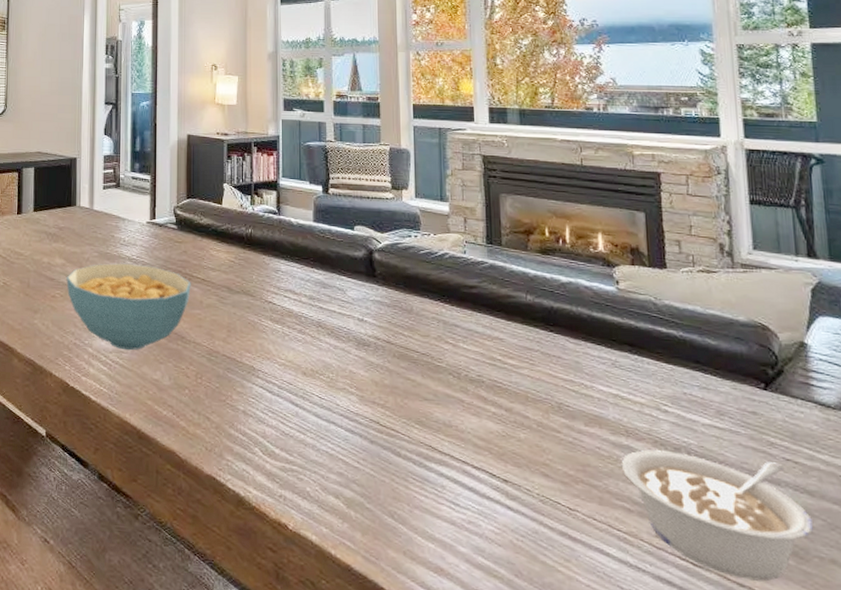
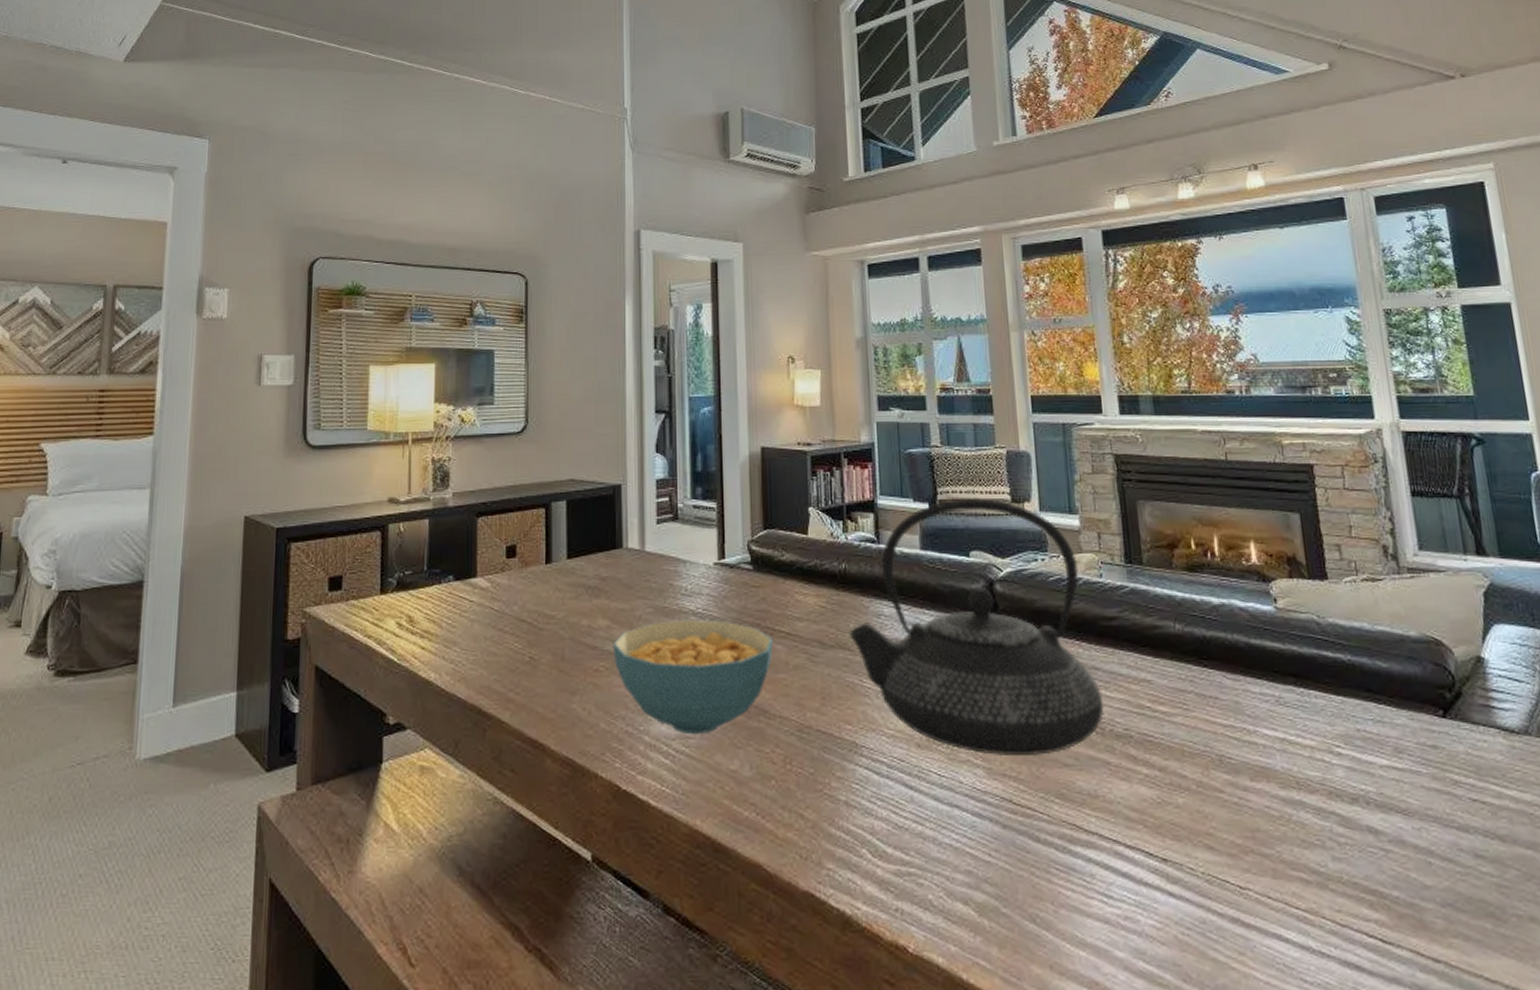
teapot: none [252,183,461,390] -> present [849,497,1104,757]
legume: present [621,450,814,582] -> none [1294,803,1509,953]

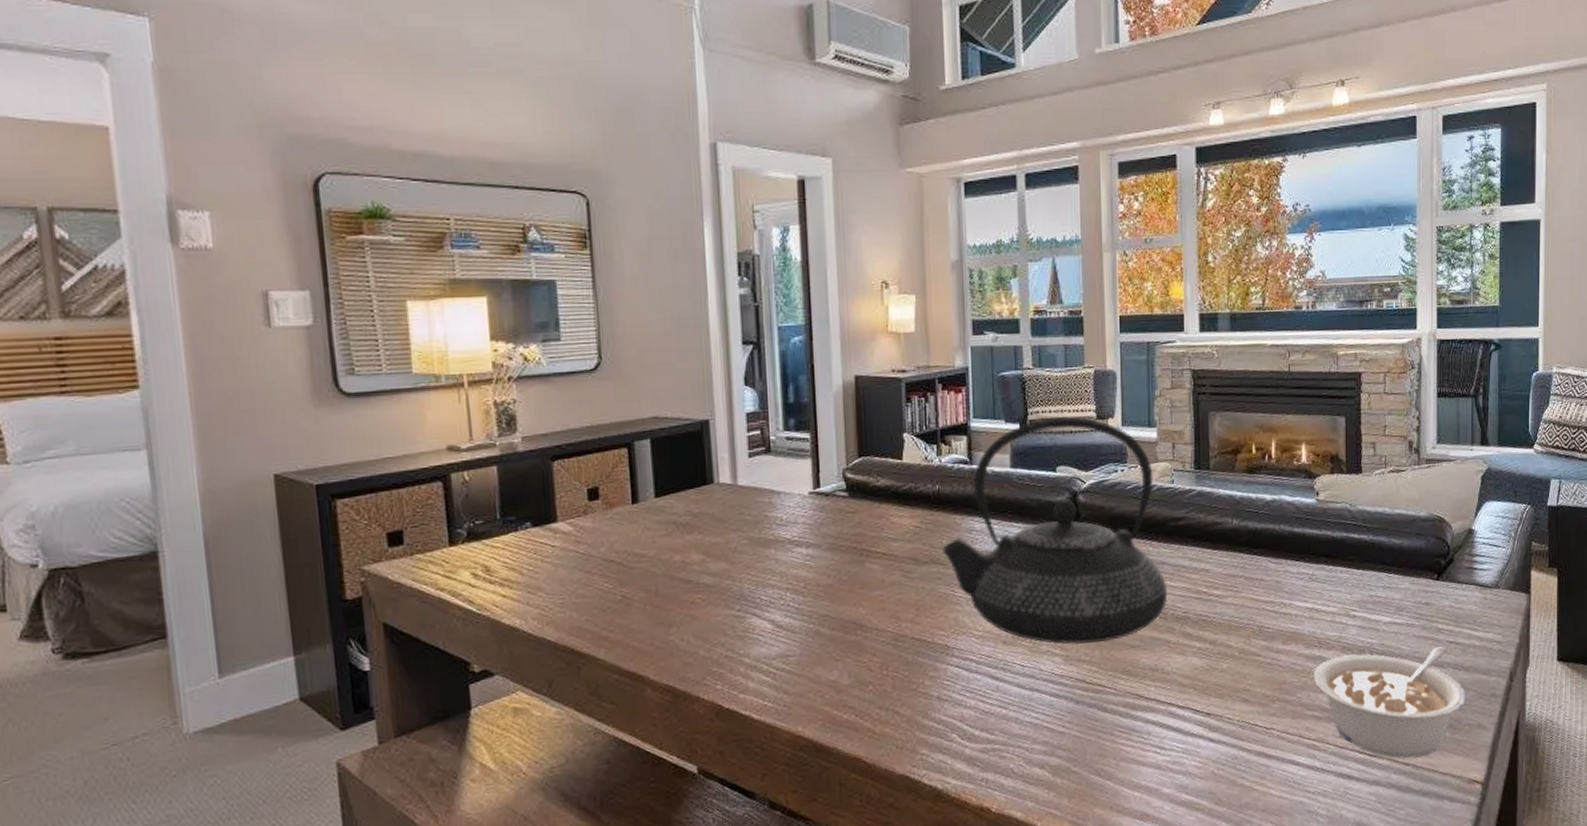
cereal bowl: present [613,619,773,735] -> none [708,546,869,653]
legume: none [1294,803,1509,953] -> present [1313,647,1467,759]

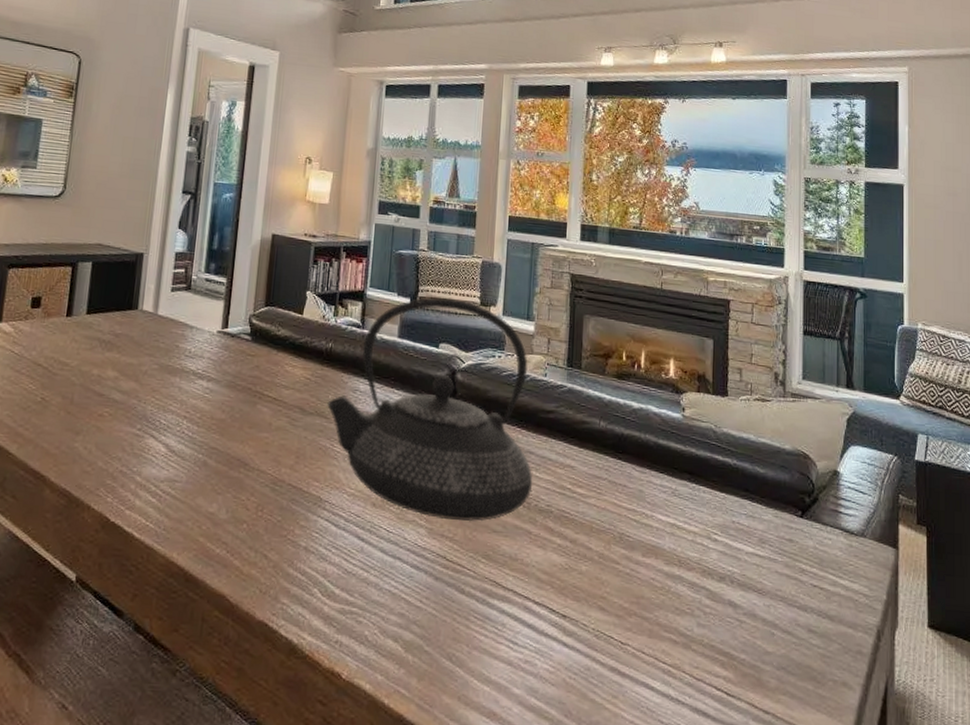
legume: present [1313,647,1467,759] -> none [671,579,831,707]

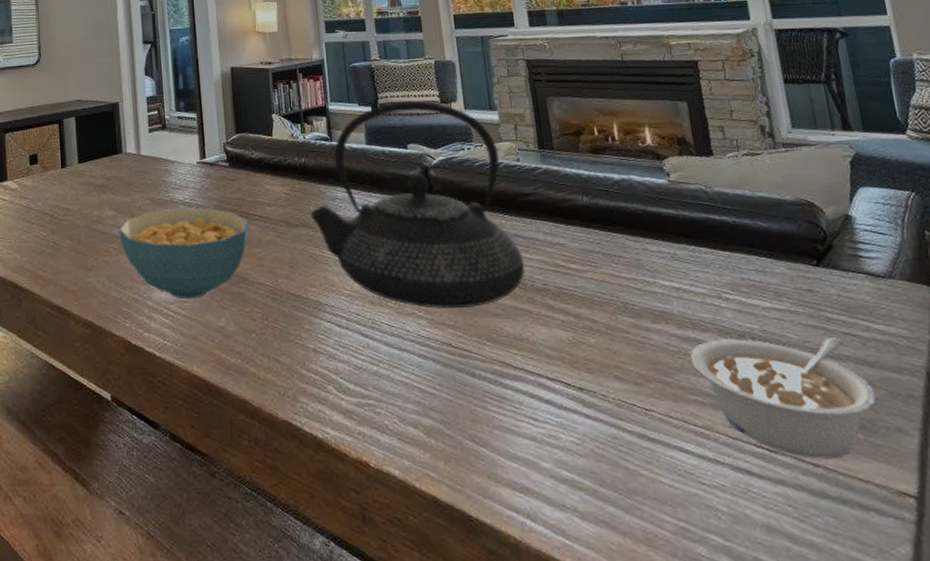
cereal bowl: none [117,377,261,480] -> present [118,207,249,299]
legume: none [671,579,831,707] -> present [690,338,878,459]

